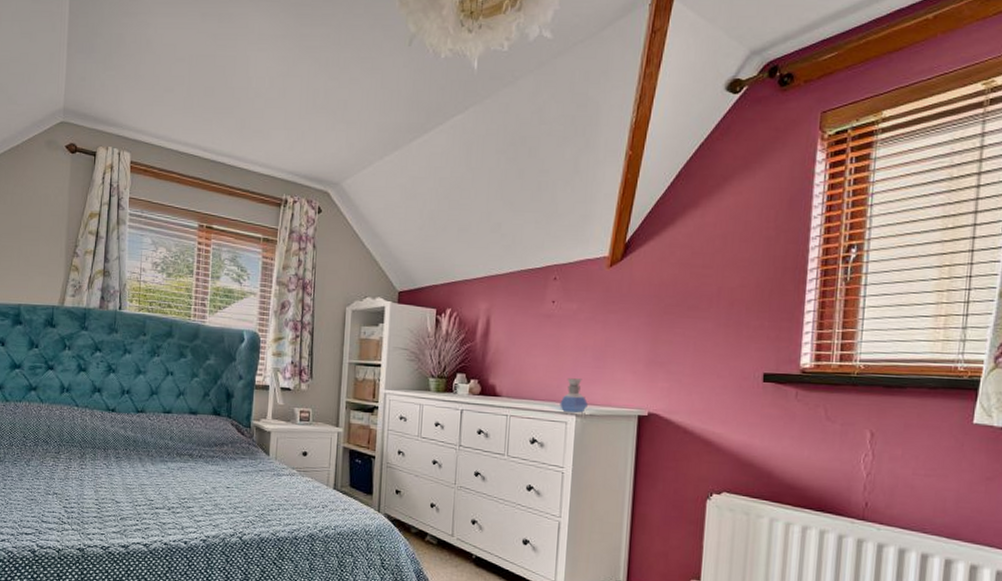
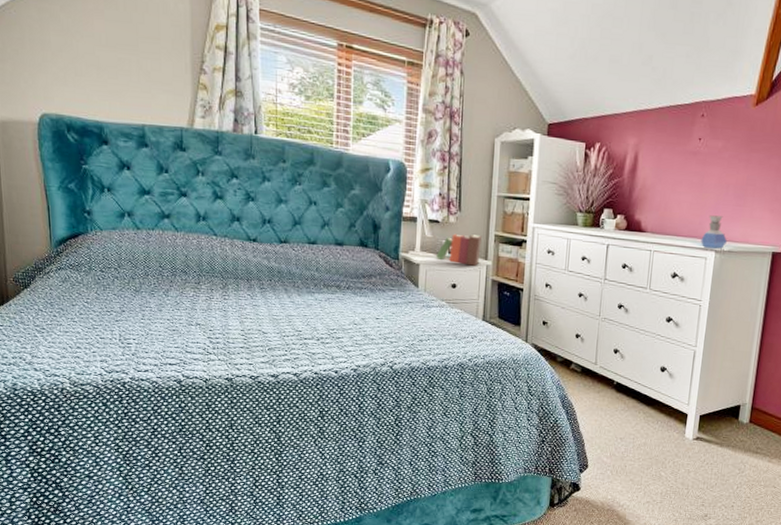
books: none [286,401,333,433] -> present [435,233,482,266]

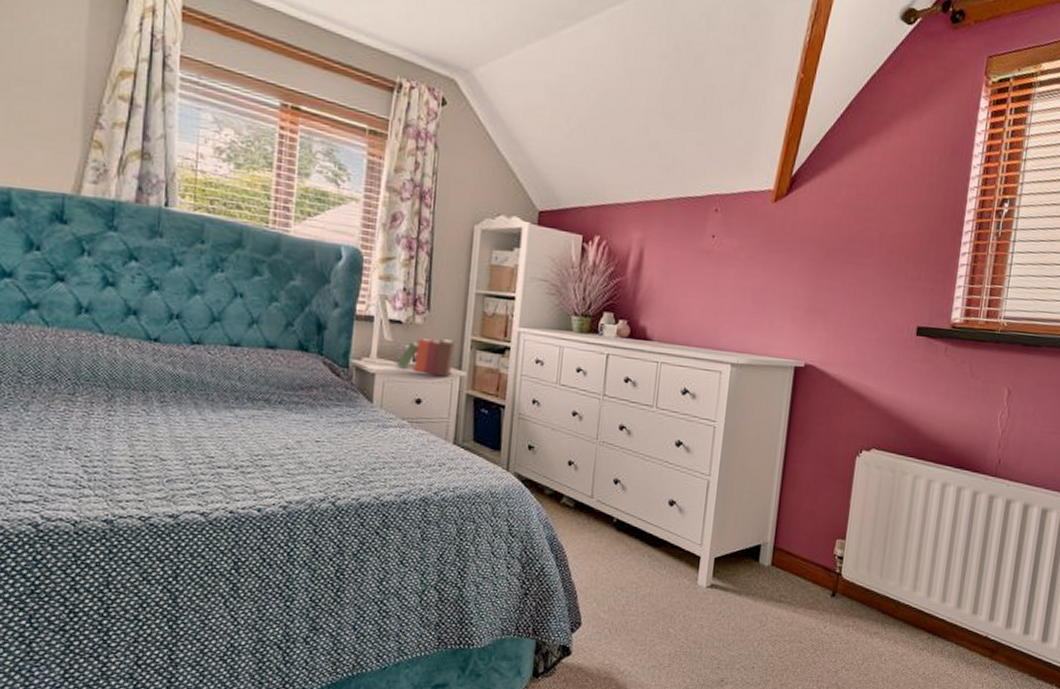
perfume bottle: present [701,215,728,250] -> none [715,323,745,363]

